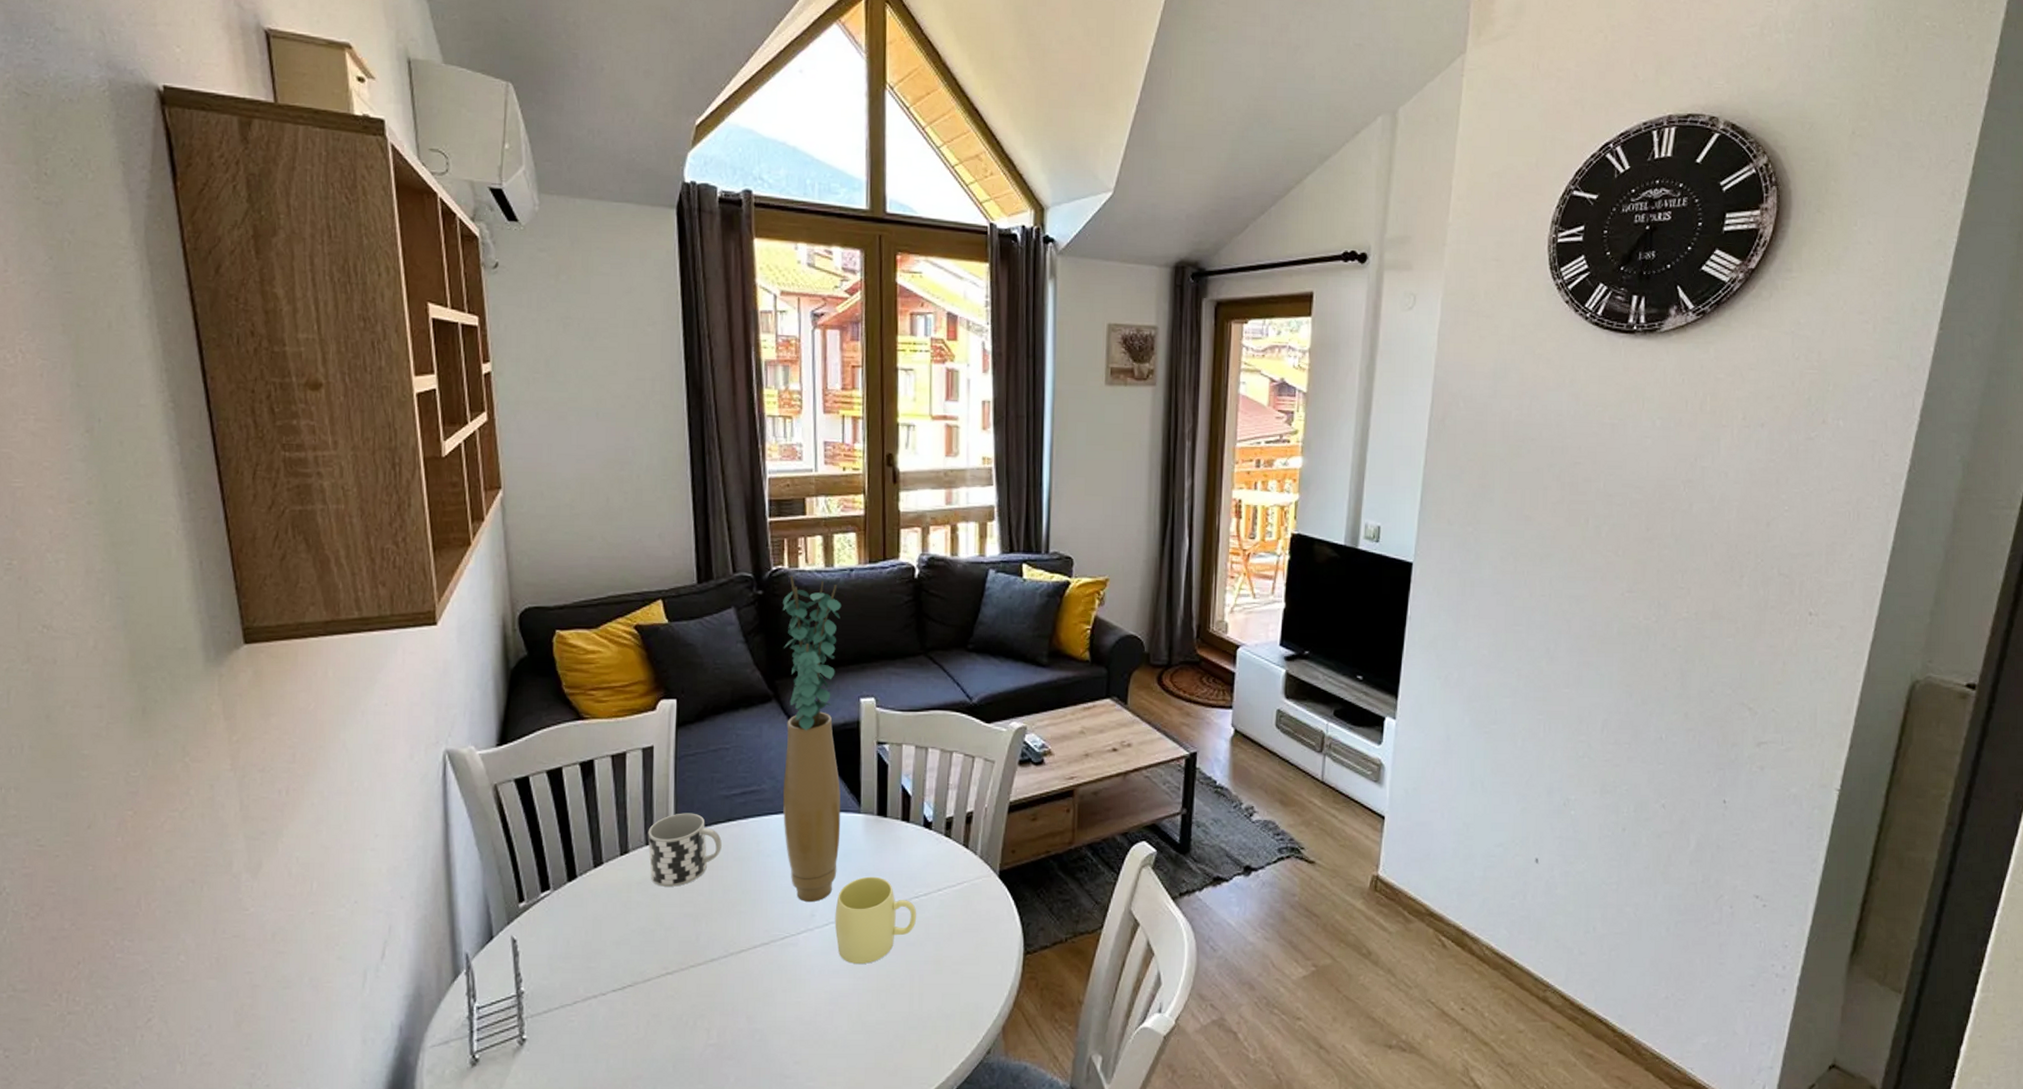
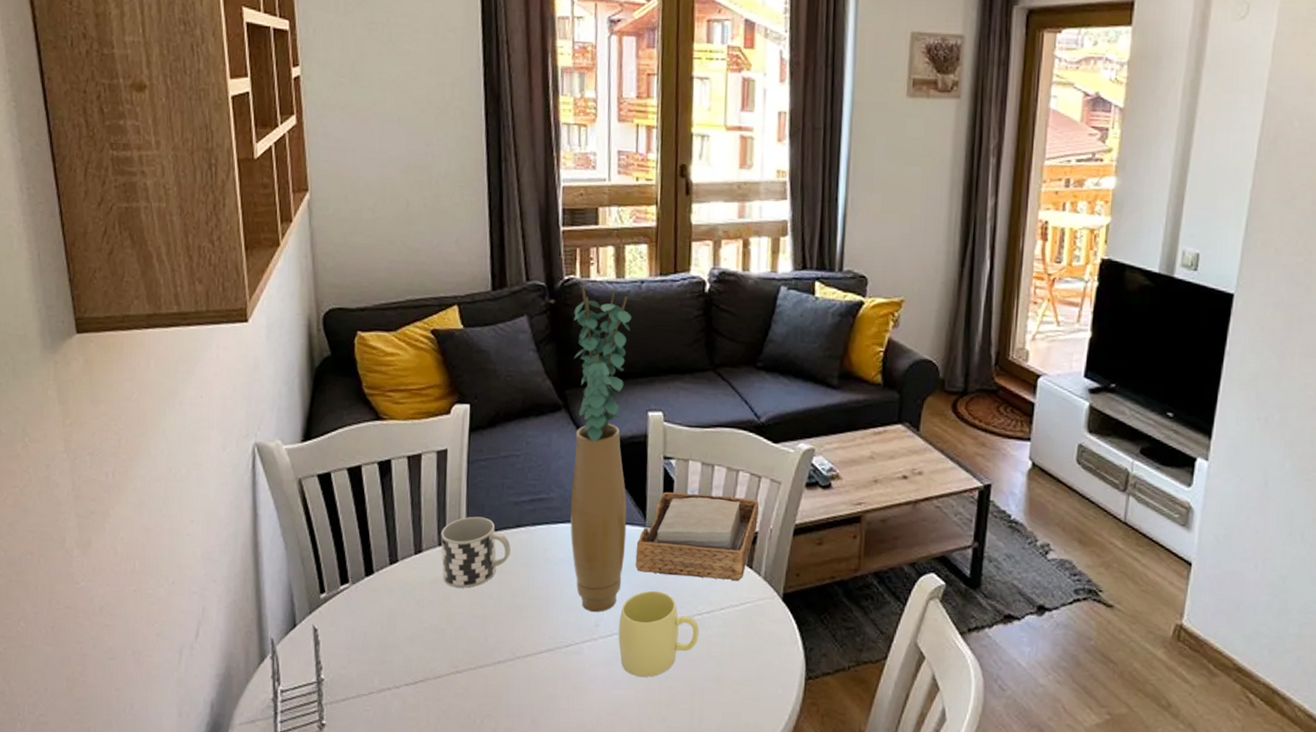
napkin holder: none [851,776,974,862] -> present [635,491,760,581]

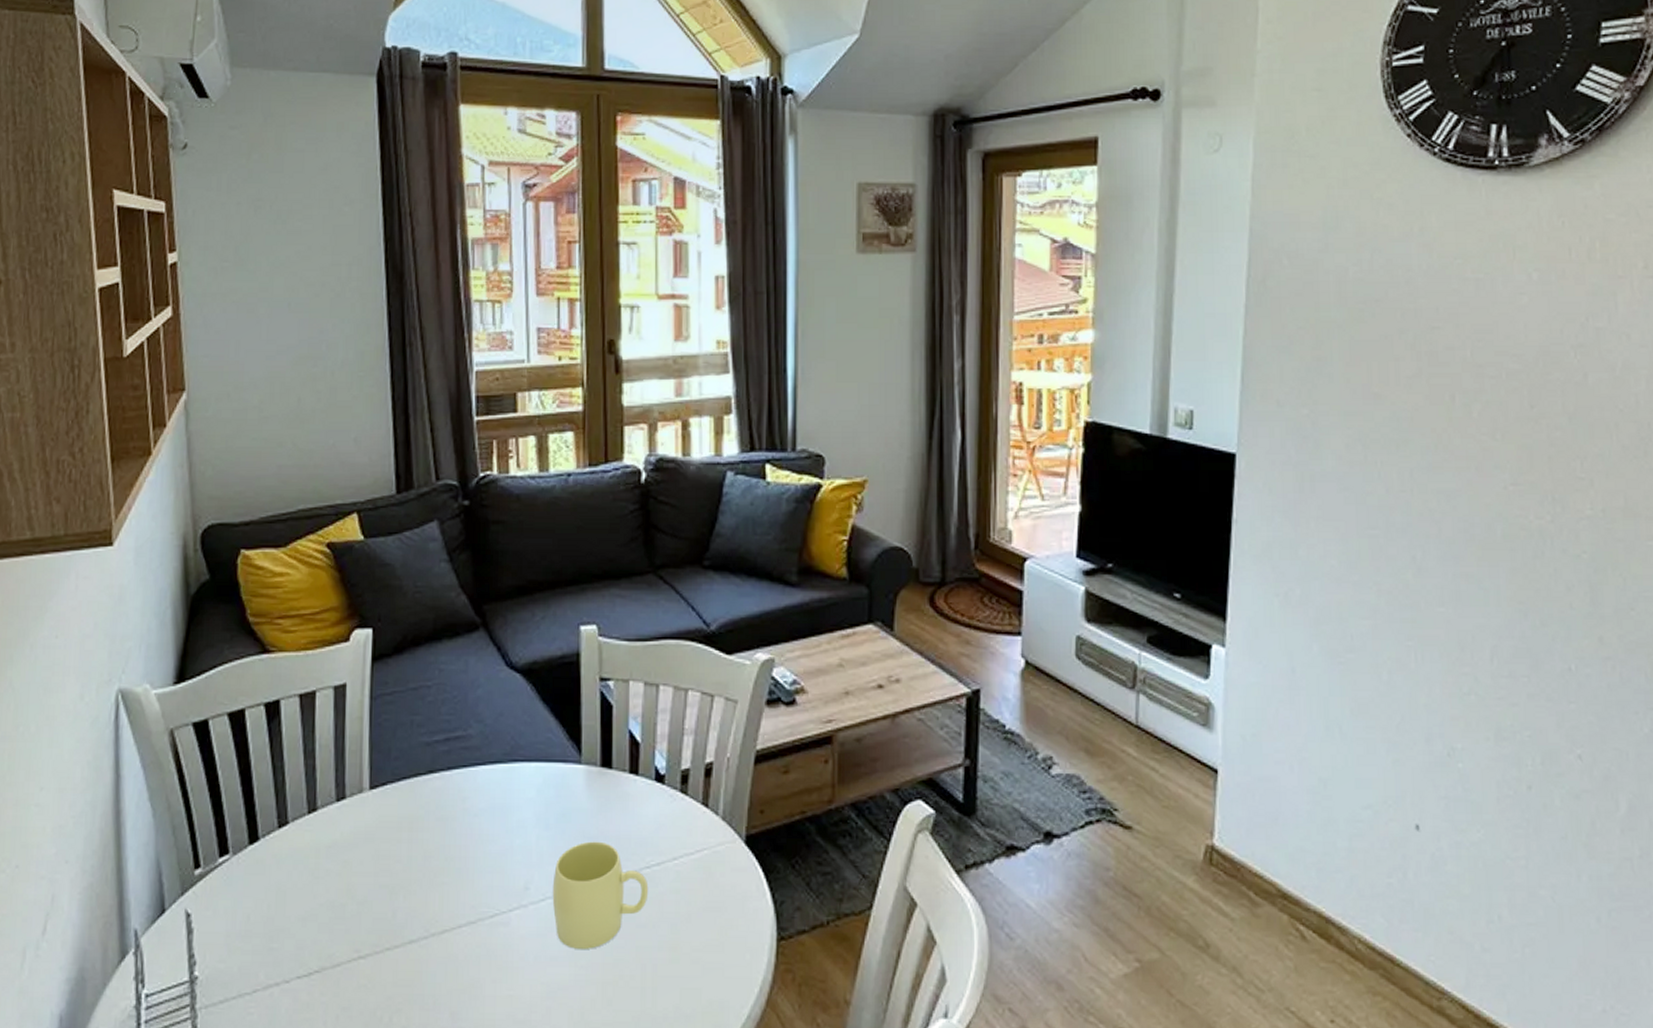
cup: present [440,516,511,588] -> none [339,763,422,852]
vase: present [569,286,632,612] -> none [491,483,559,872]
napkin holder: present [635,491,760,581] -> none [570,719,714,824]

